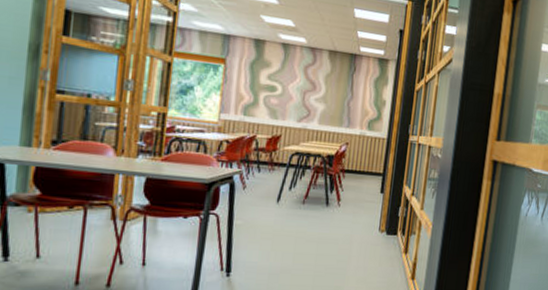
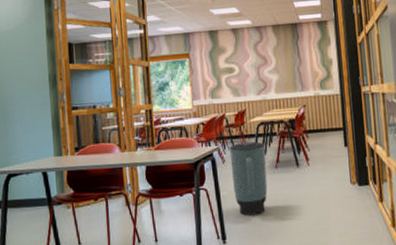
trash can: none [249,170,296,250] -> present [229,141,268,216]

